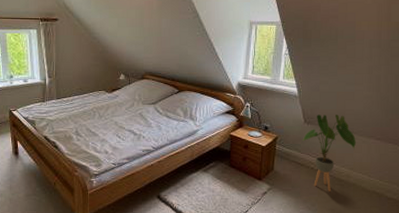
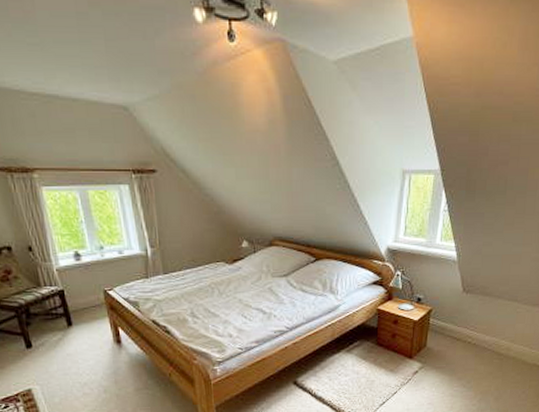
house plant: present [302,114,356,191] -> none [459,281,519,367]

